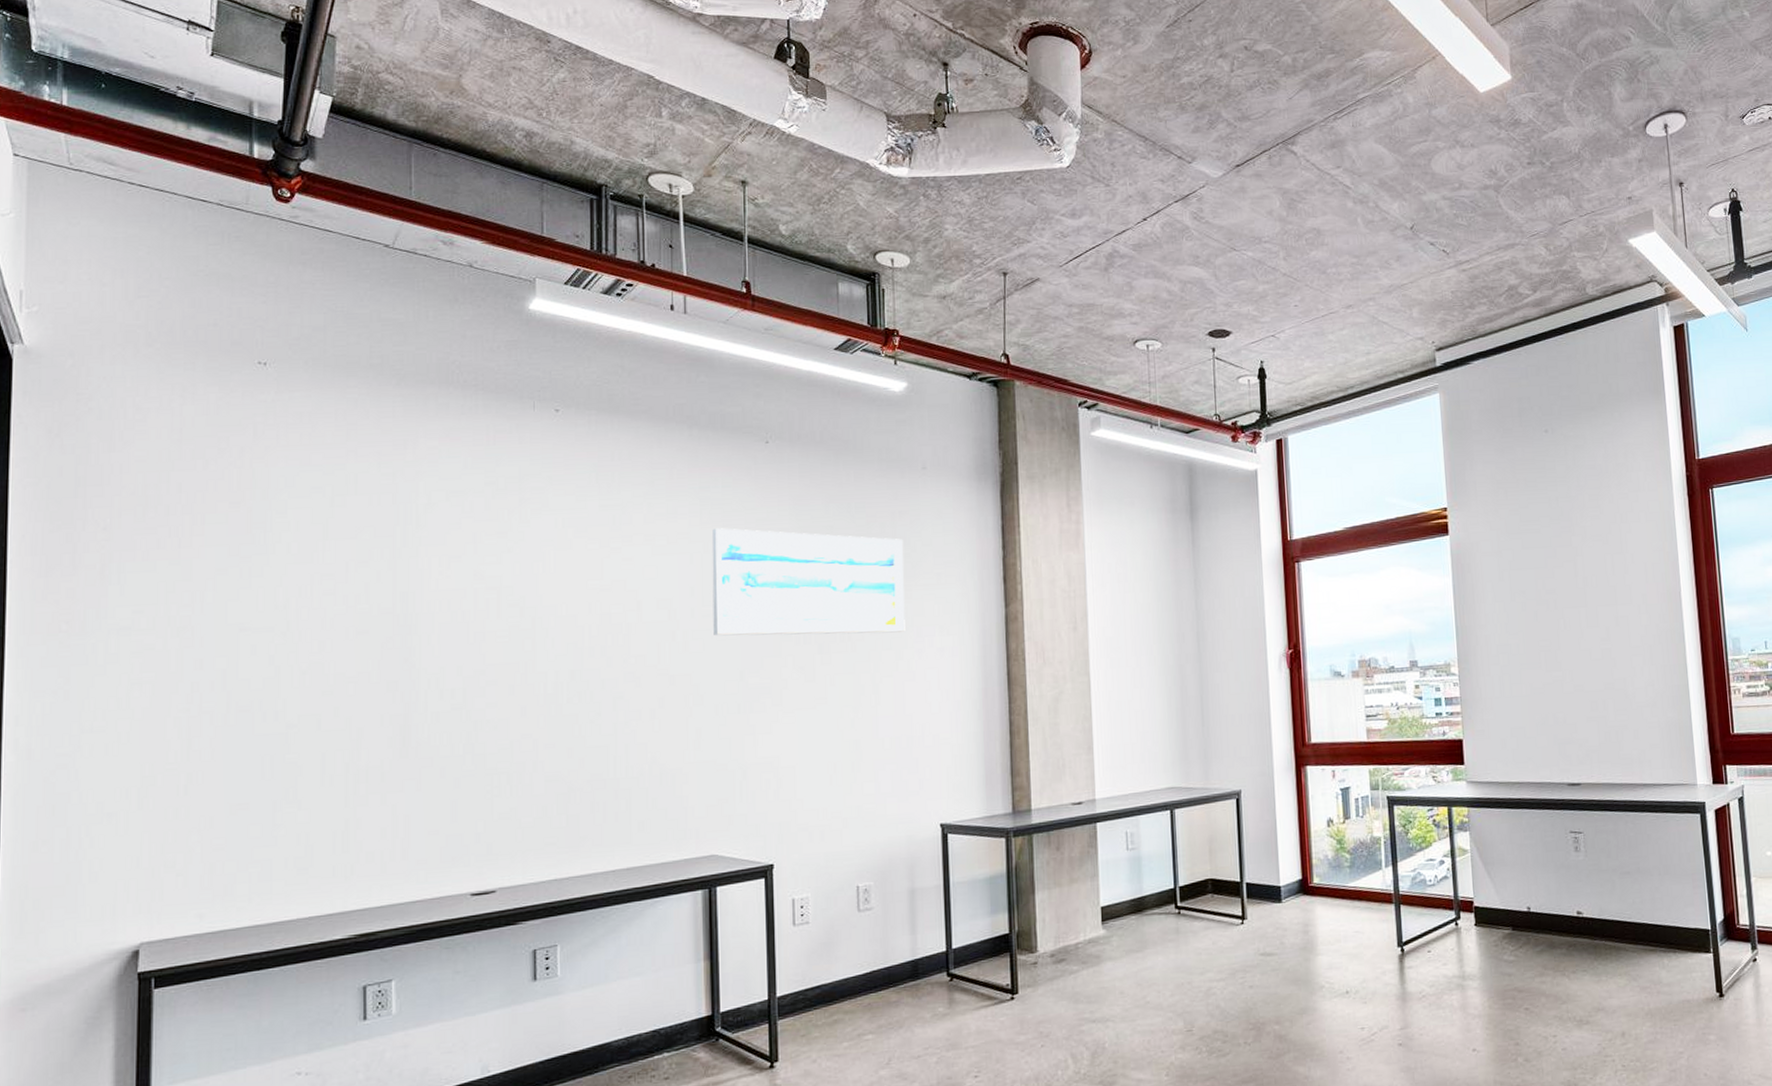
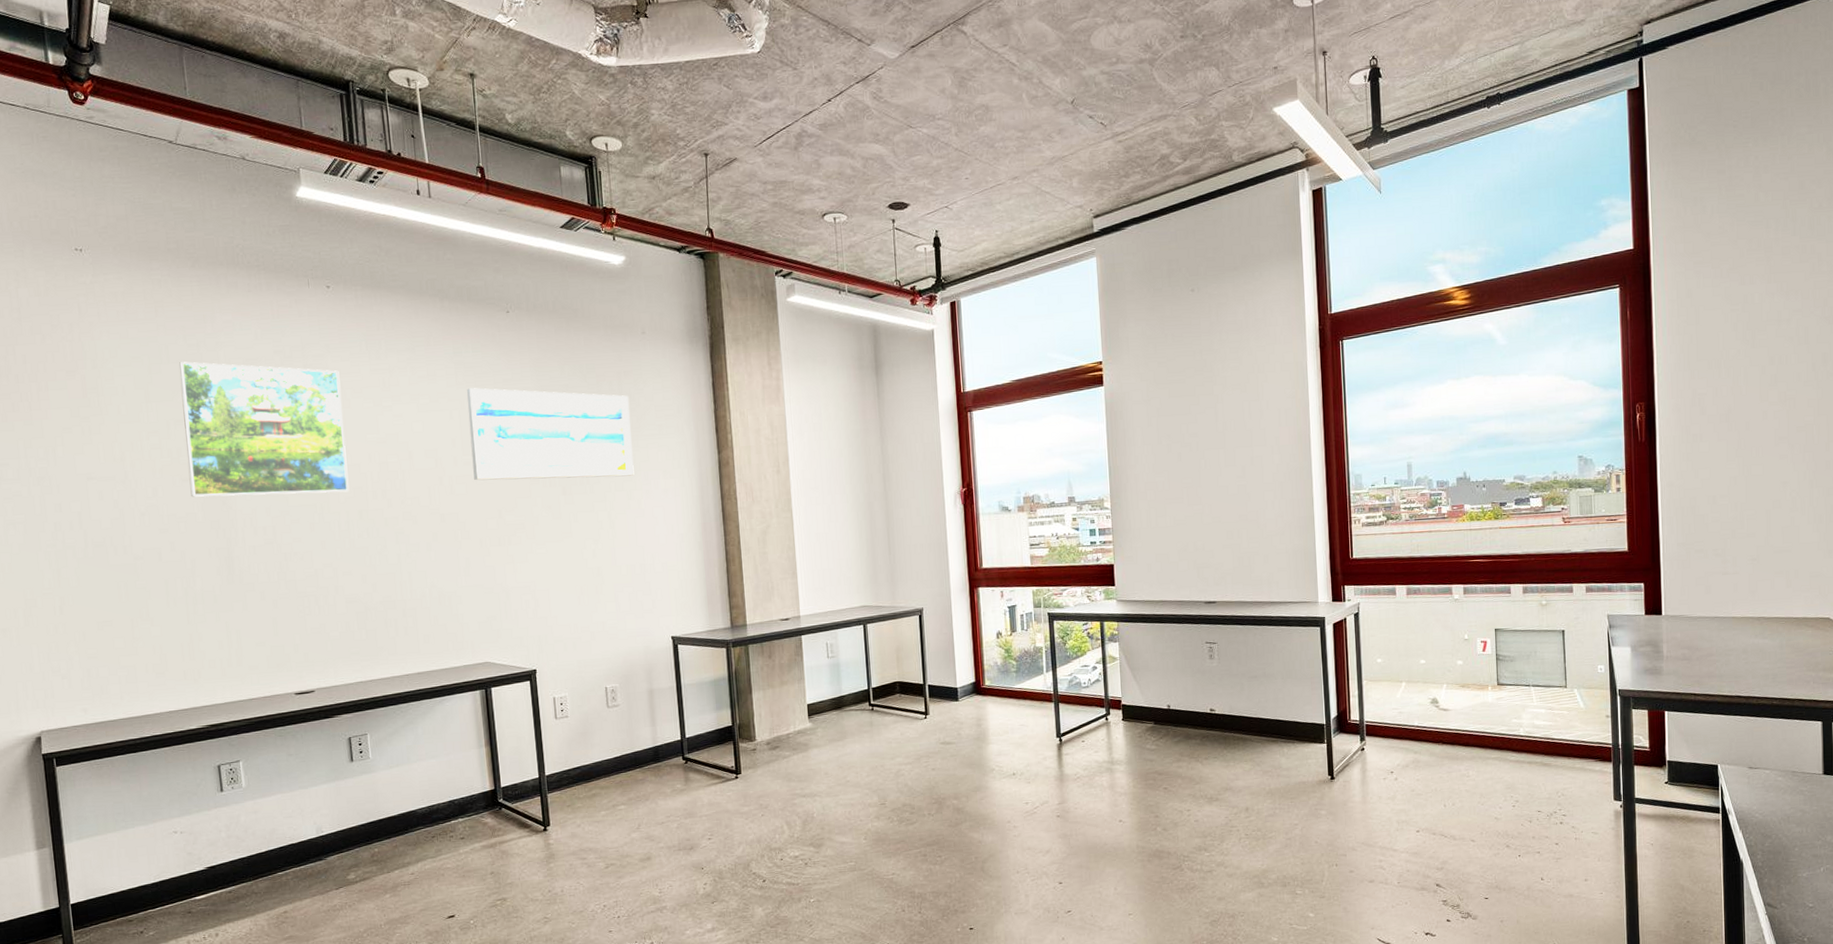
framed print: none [366,493,562,653] -> present [179,361,350,497]

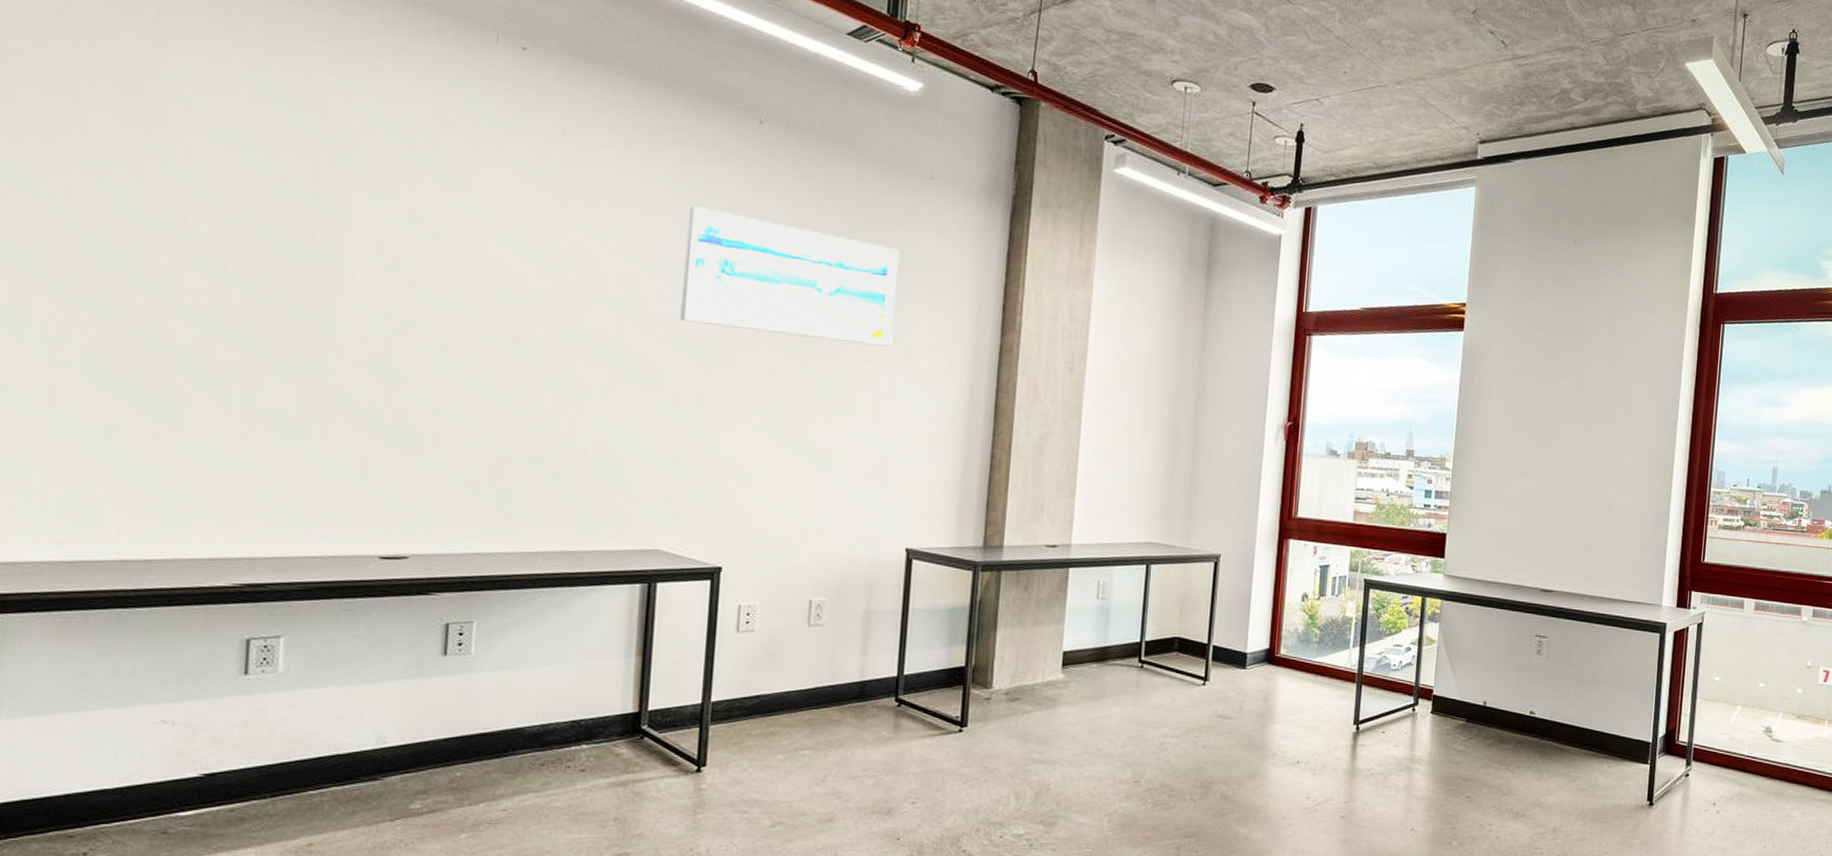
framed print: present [179,361,350,497] -> none [276,106,520,309]

